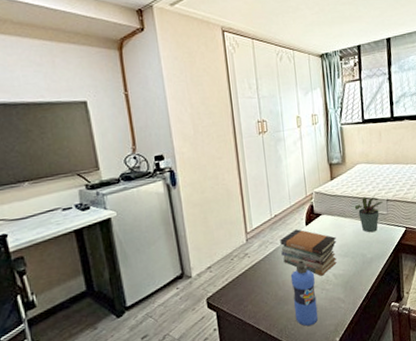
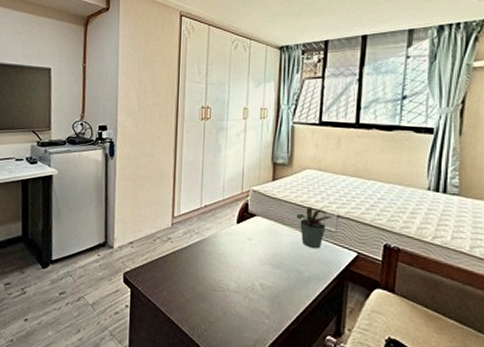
book stack: present [280,229,337,276] -> none [206,225,270,282]
water bottle: present [290,260,319,327] -> none [210,259,239,333]

